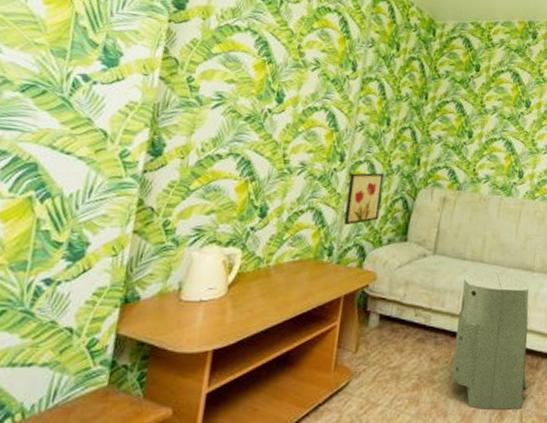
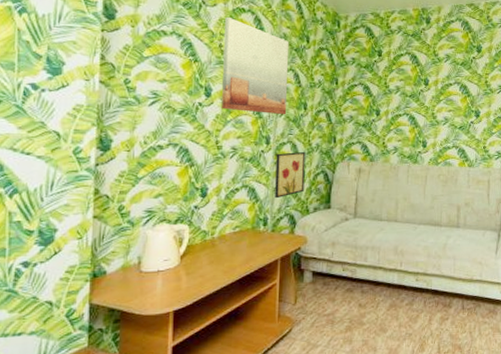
wall art: none [293,15,377,130] -> present [221,16,290,115]
air purifier: present [451,272,530,410] -> none [377,229,444,343]

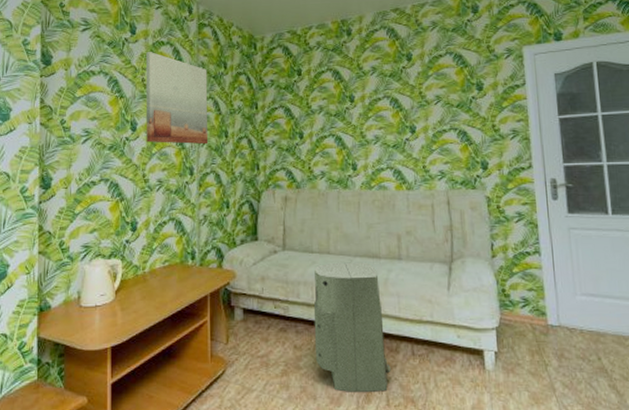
wall art: present [275,151,306,199] -> none [200,181,230,231]
air purifier: none [377,229,444,343] -> present [313,262,391,392]

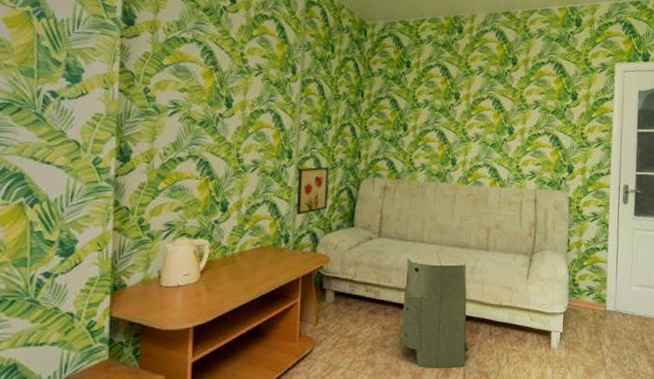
wall art: present [146,51,209,145] -> none [243,23,314,129]
wall art: none [200,181,230,231] -> present [297,166,329,215]

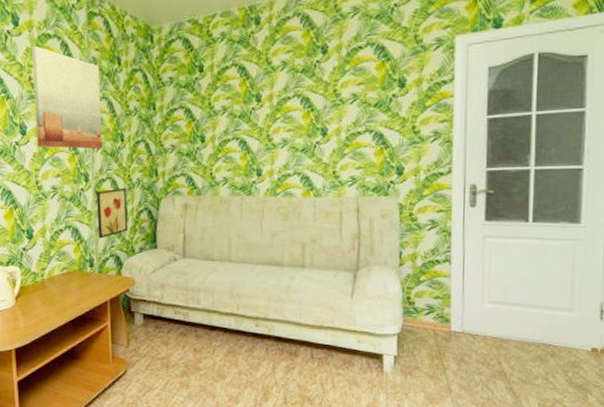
wall art: none [243,23,314,129] -> present [32,45,104,149]
air purifier: present [401,251,470,368] -> none [213,269,289,391]

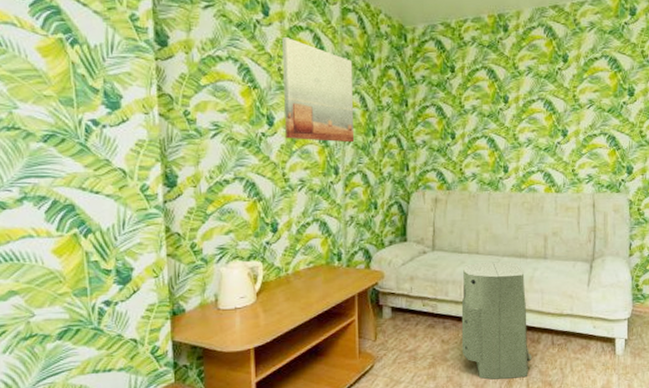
wall art: present [96,187,128,239] -> none [346,181,378,232]
air purifier: none [213,269,289,391] -> present [461,261,532,380]

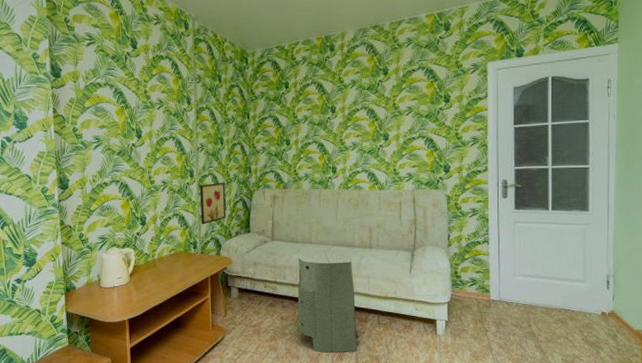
wall art: present [282,36,355,143] -> none [147,64,206,150]
wall art: none [346,181,378,232] -> present [200,182,226,225]

